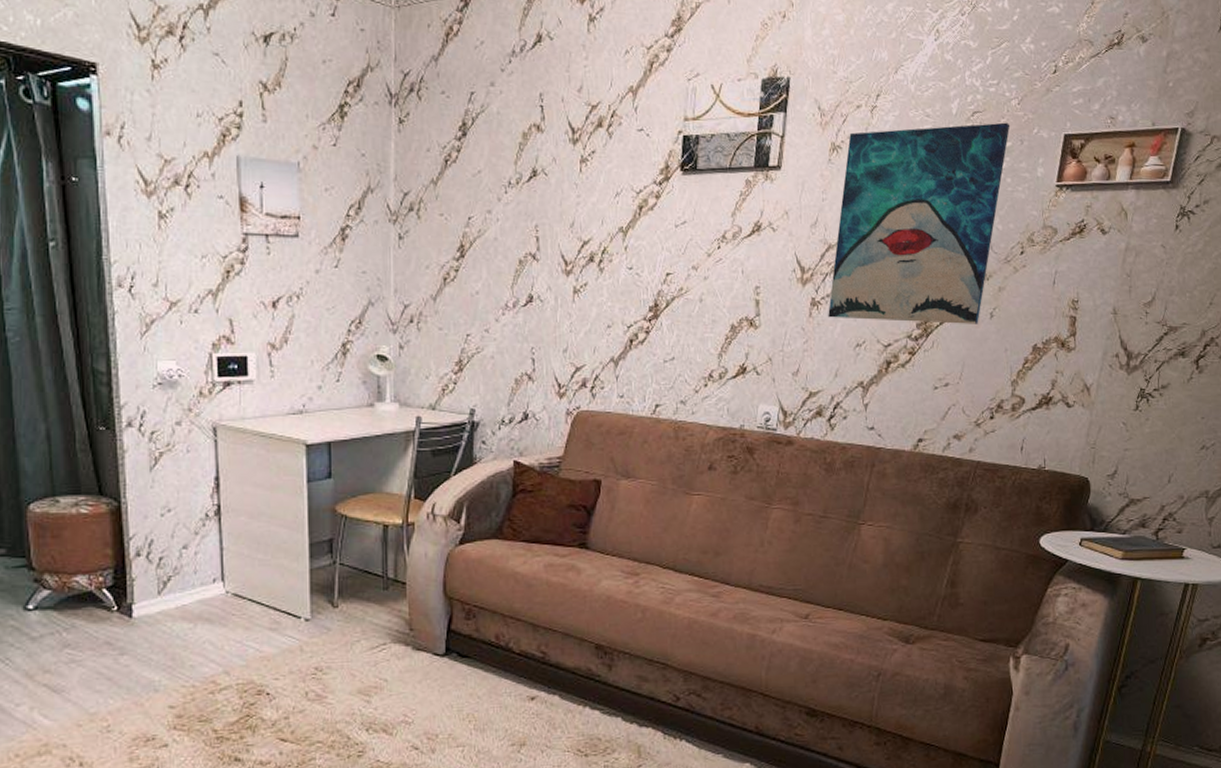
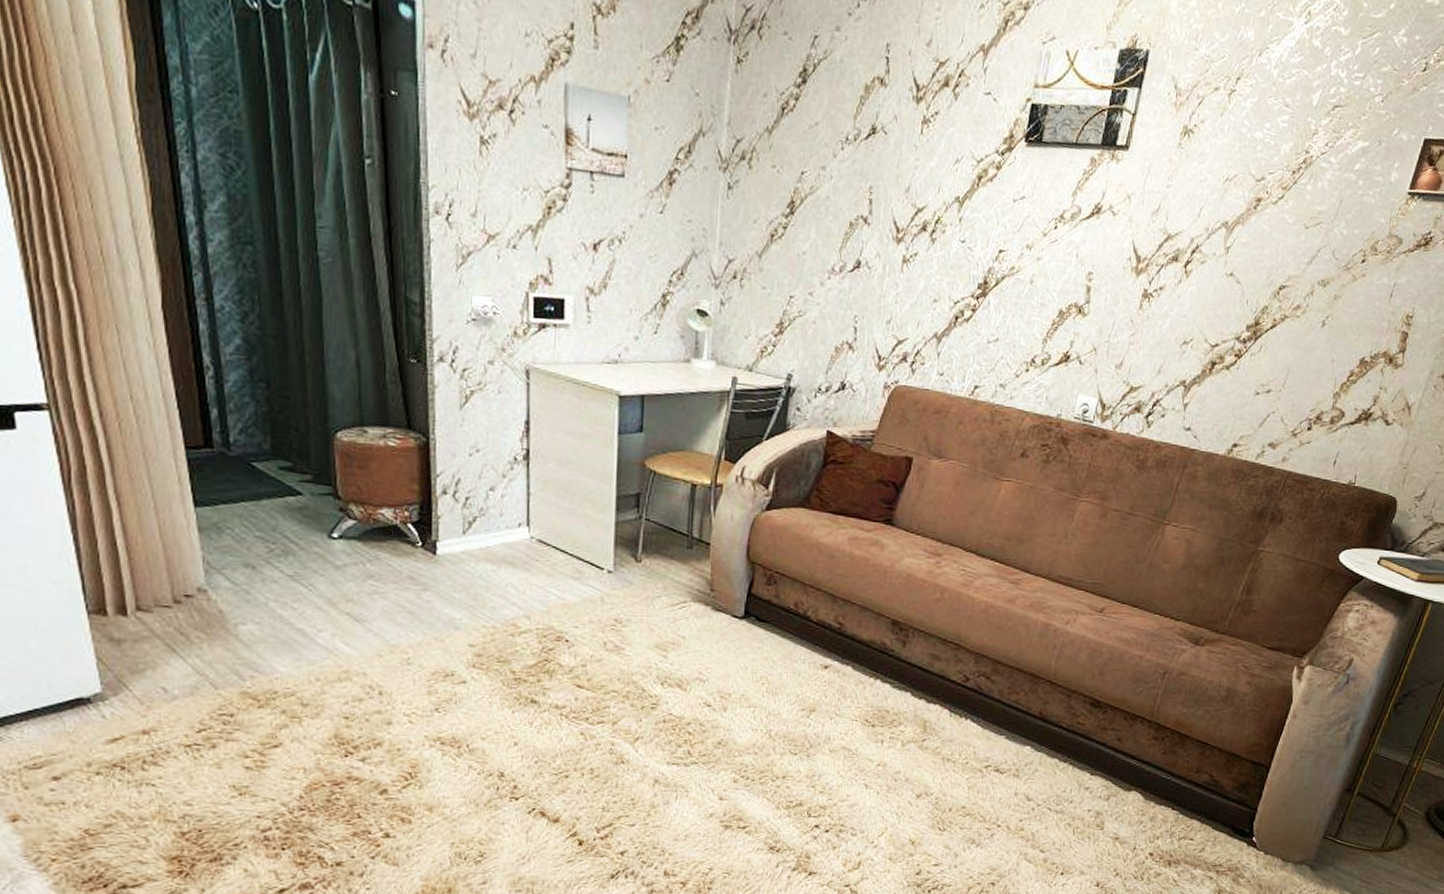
wall art: present [828,122,1010,324] -> none [1158,116,1371,332]

